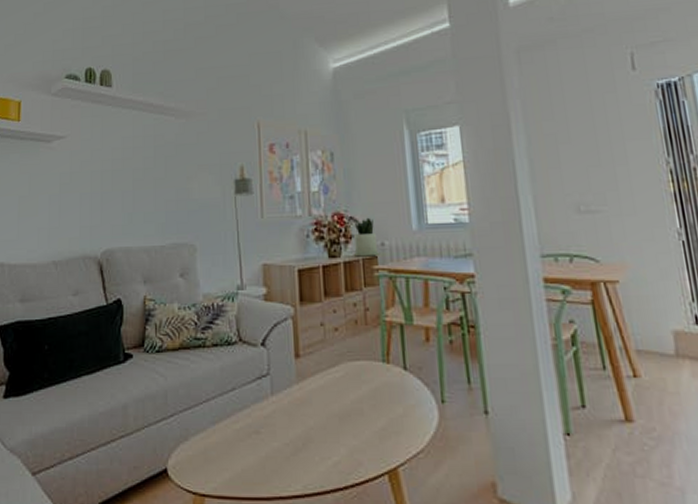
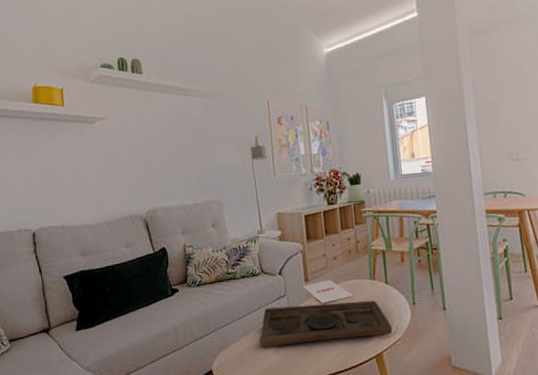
decorative tray: none [232,390,413,444] -> present [260,301,393,347]
magazine: none [292,358,359,390] -> present [303,280,353,304]

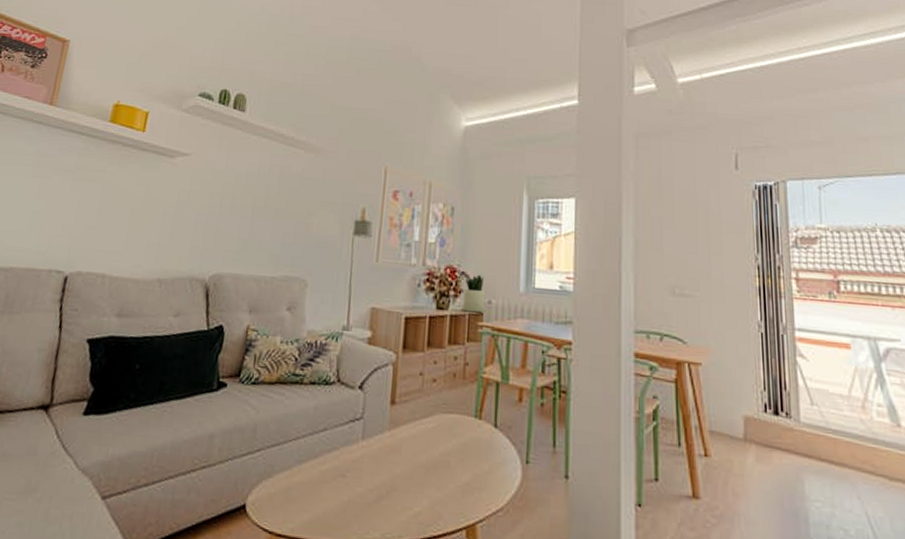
decorative tray: present [260,301,393,347] -> none [316,431,495,500]
magazine: present [303,280,353,304] -> none [386,407,449,440]

